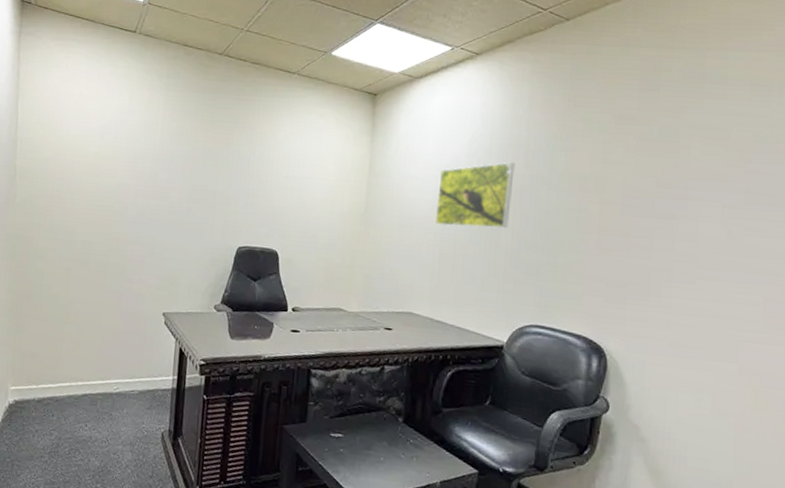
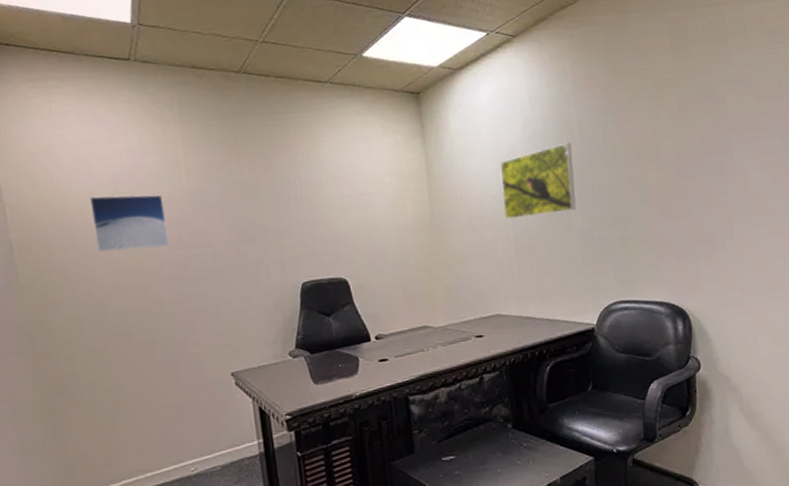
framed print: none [78,141,139,194] -> present [90,194,170,252]

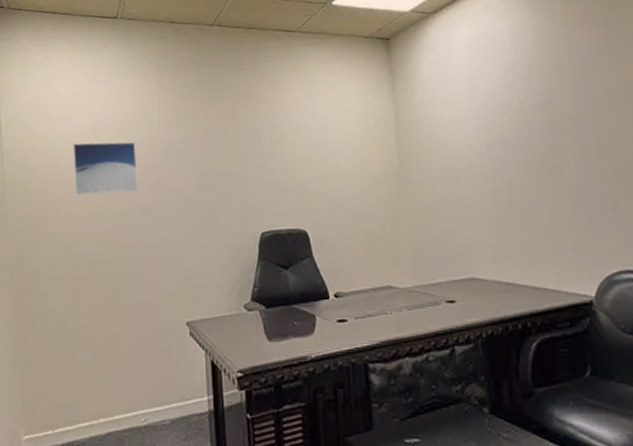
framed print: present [500,142,577,220] -> none [477,86,569,172]

